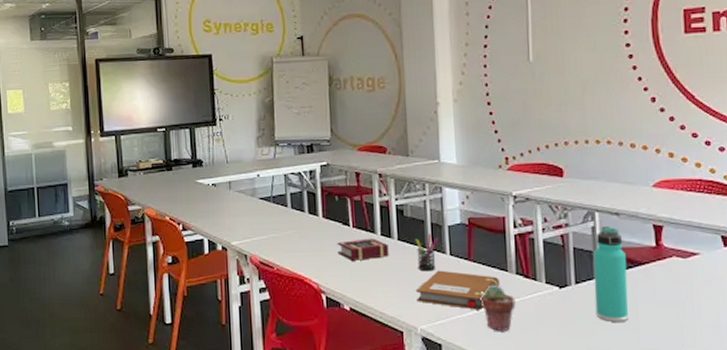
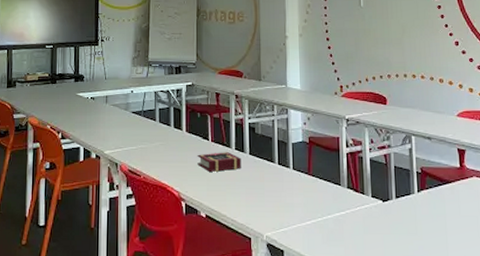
pen holder: present [415,233,438,272] -> none [264,149,283,184]
notebook: present [416,270,500,310] -> none [264,182,334,220]
potted succulent: present [480,284,516,332] -> none [317,197,347,240]
thermos bottle: present [593,227,629,322] -> none [410,149,439,233]

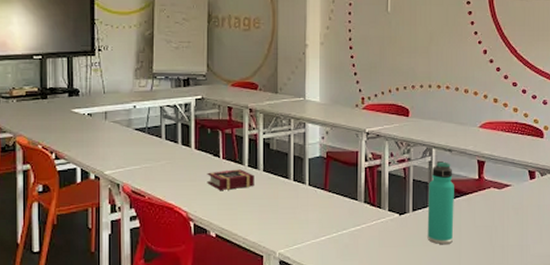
thermos bottle: none [410,149,439,233] -> present [427,161,454,244]

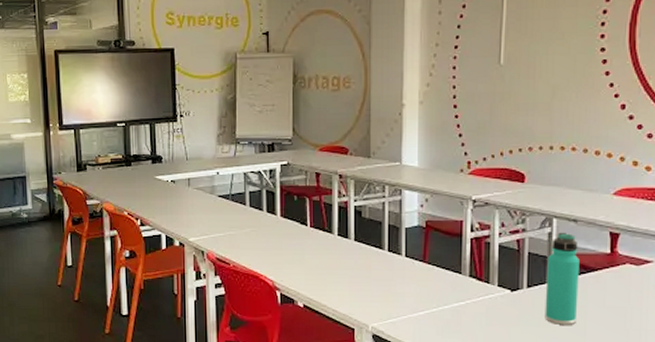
book: present [207,169,254,190] -> none [294,238,345,259]

